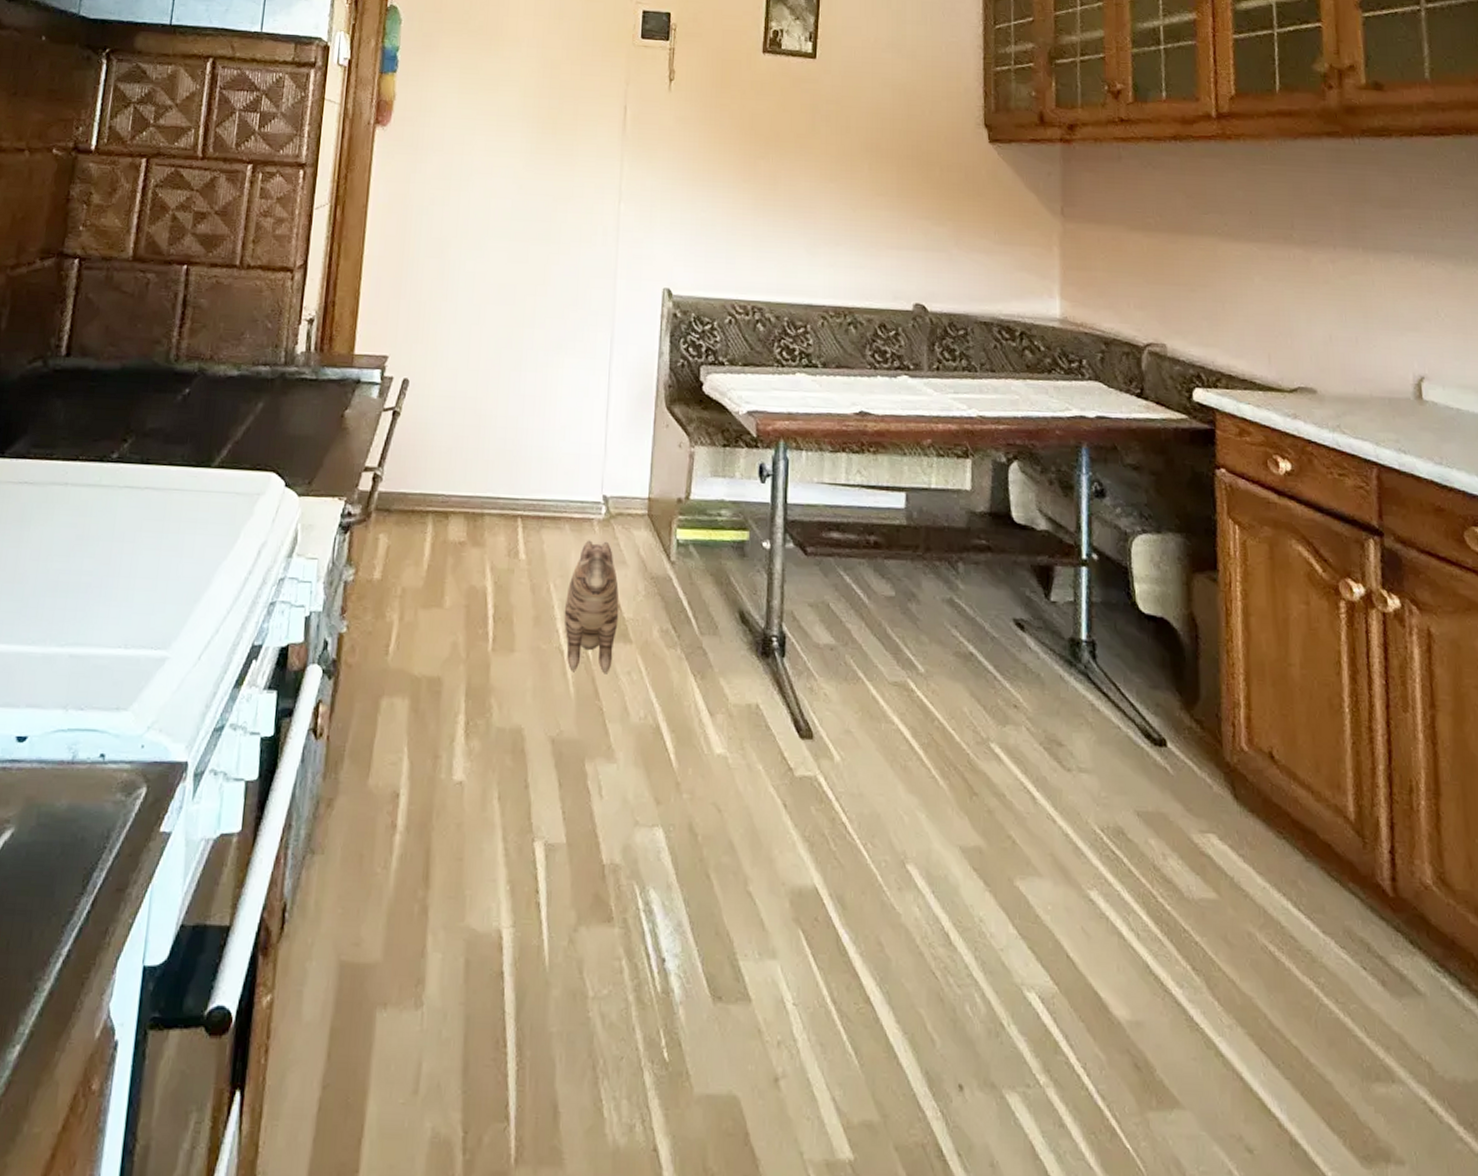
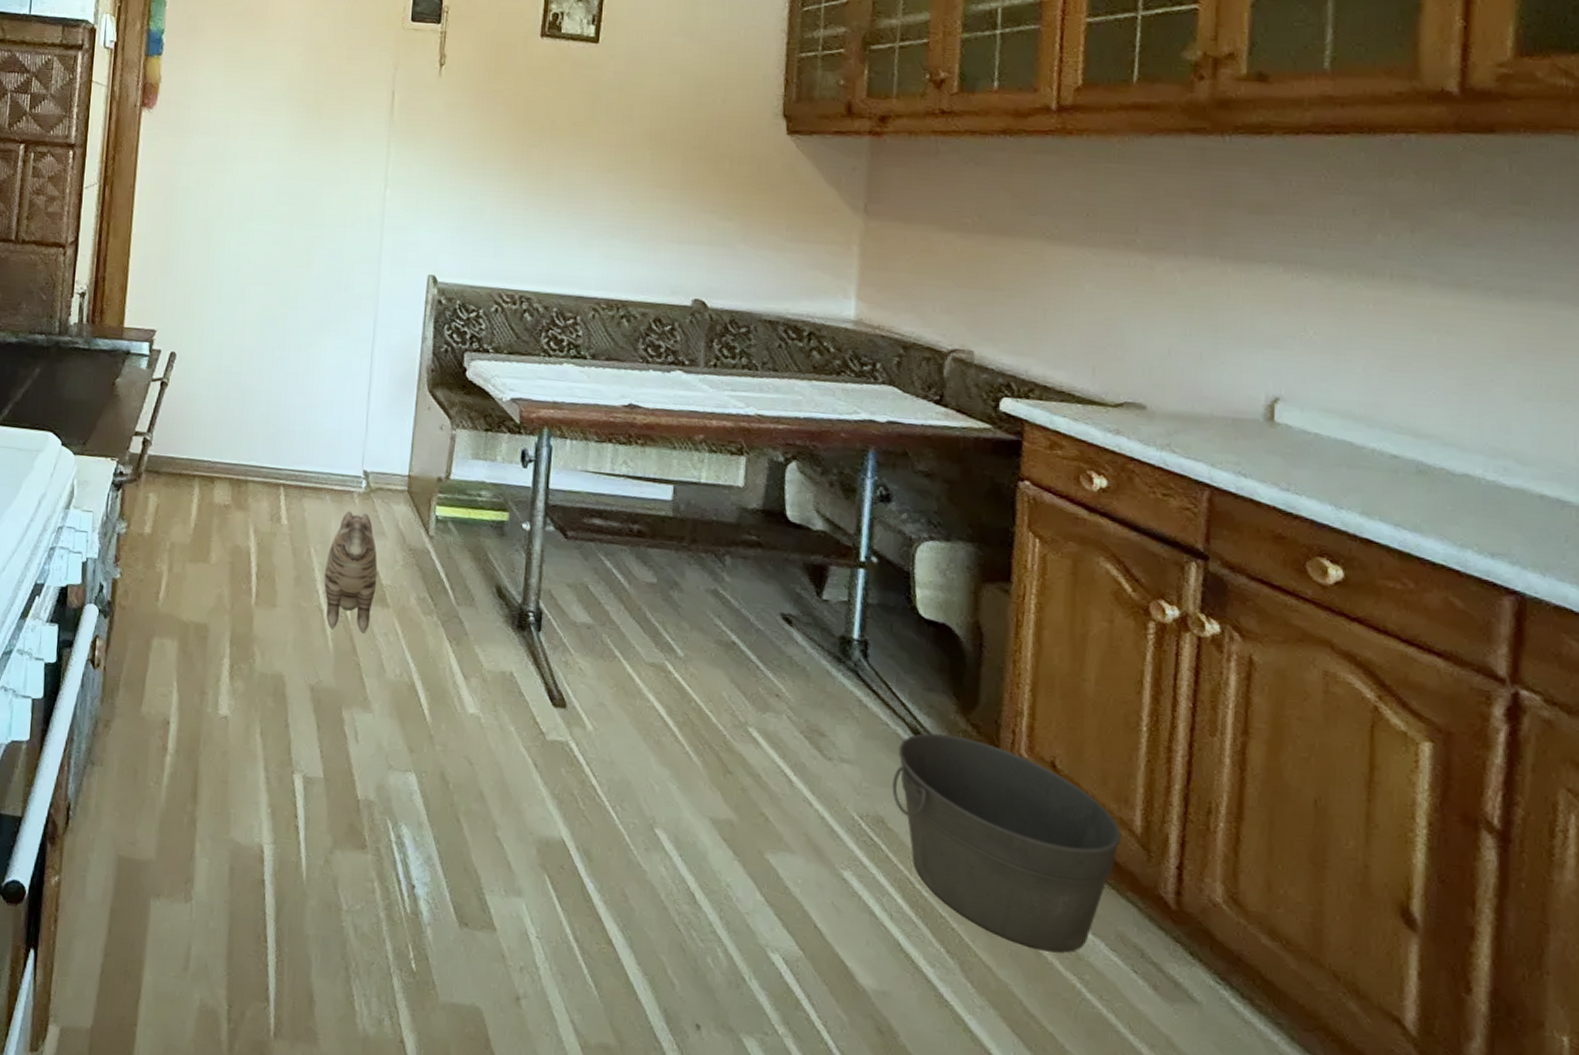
pan: none [1128,732,1339,957] -> present [892,733,1122,953]

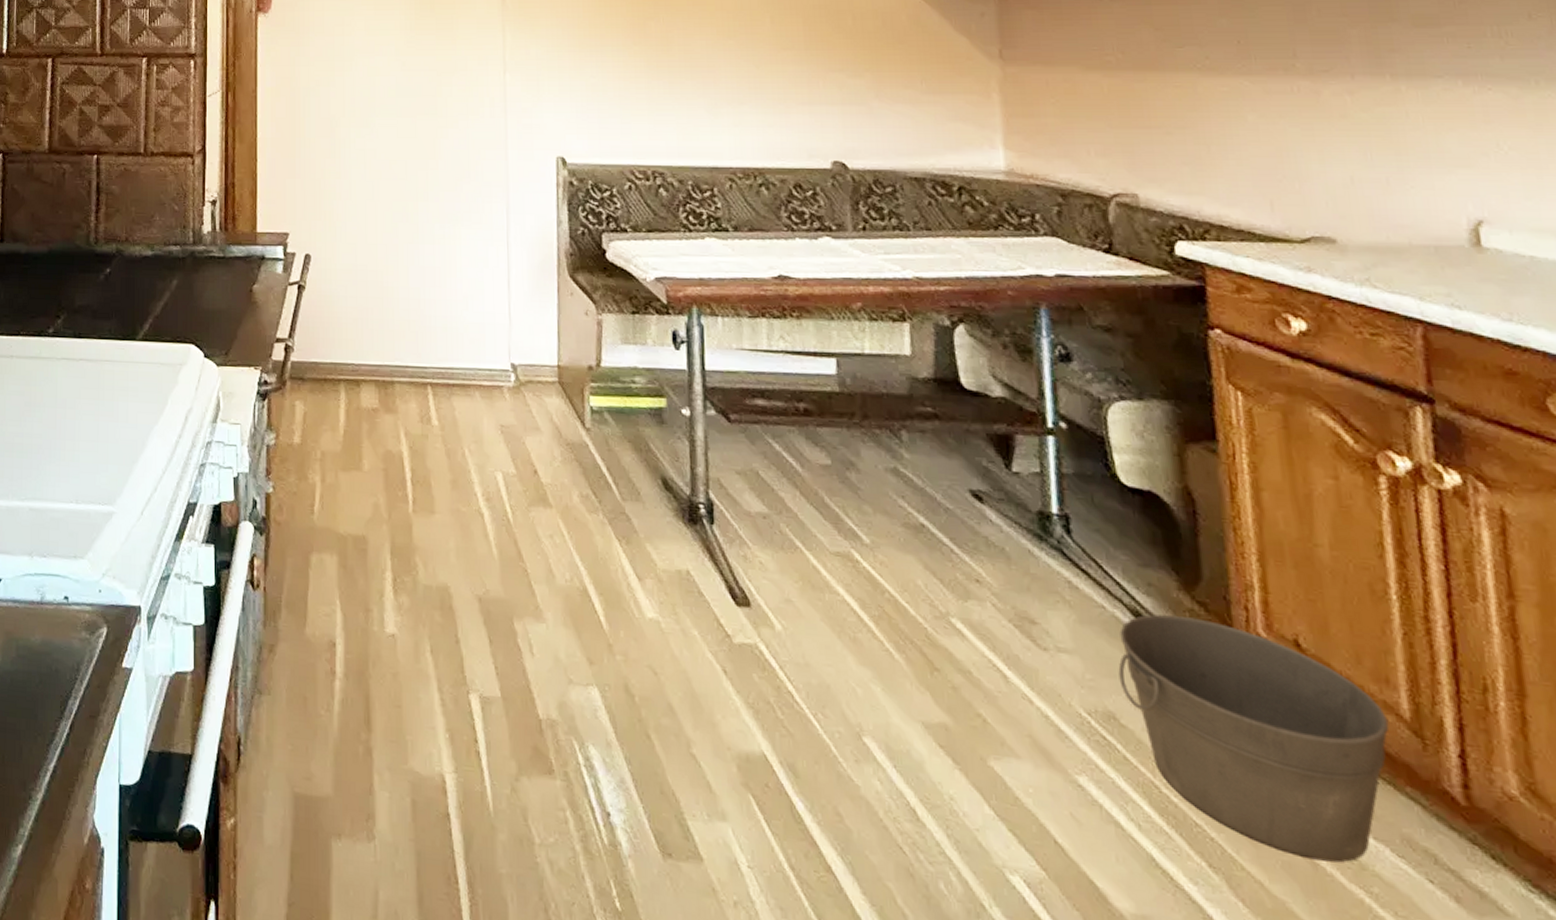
cat: present [324,511,378,634] -> none [481,407,537,537]

